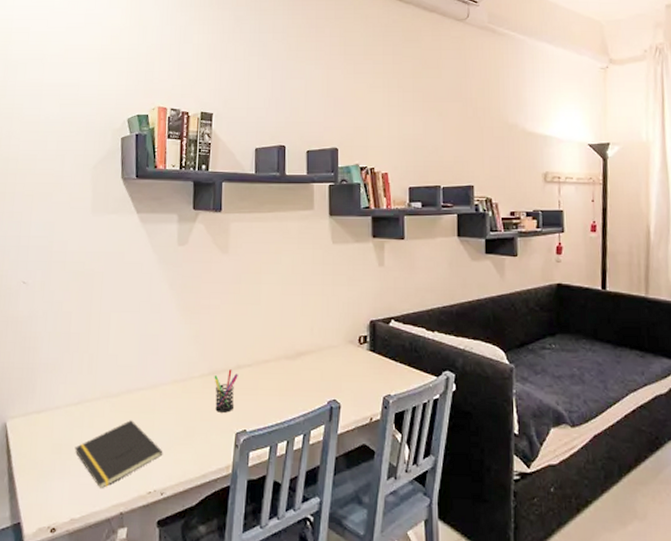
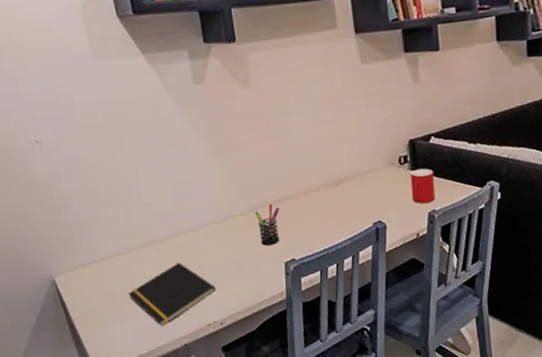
cup: none [368,350,392,387] -> present [410,168,436,204]

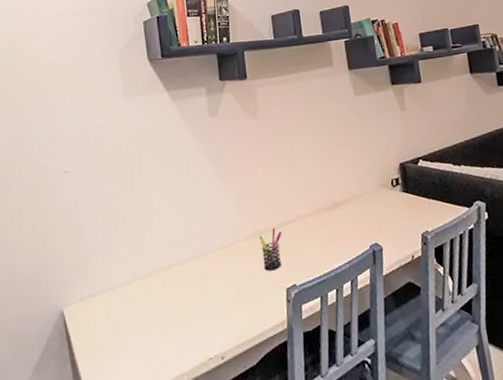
notepad: present [128,262,217,326] -> none [133,290,219,361]
cup: present [410,168,436,204] -> none [402,190,428,225]

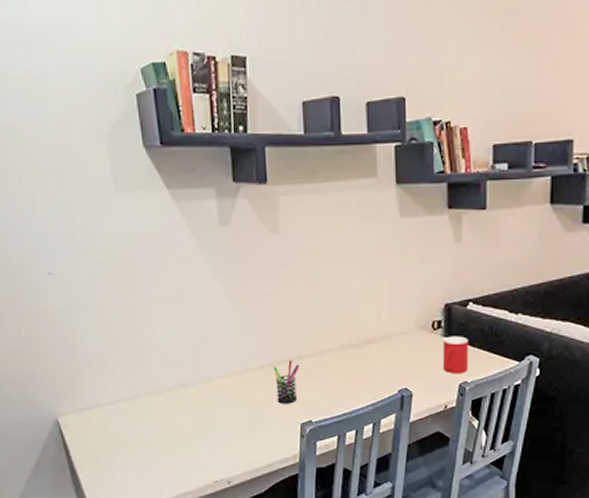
cup: none [402,190,428,225] -> present [442,336,469,374]

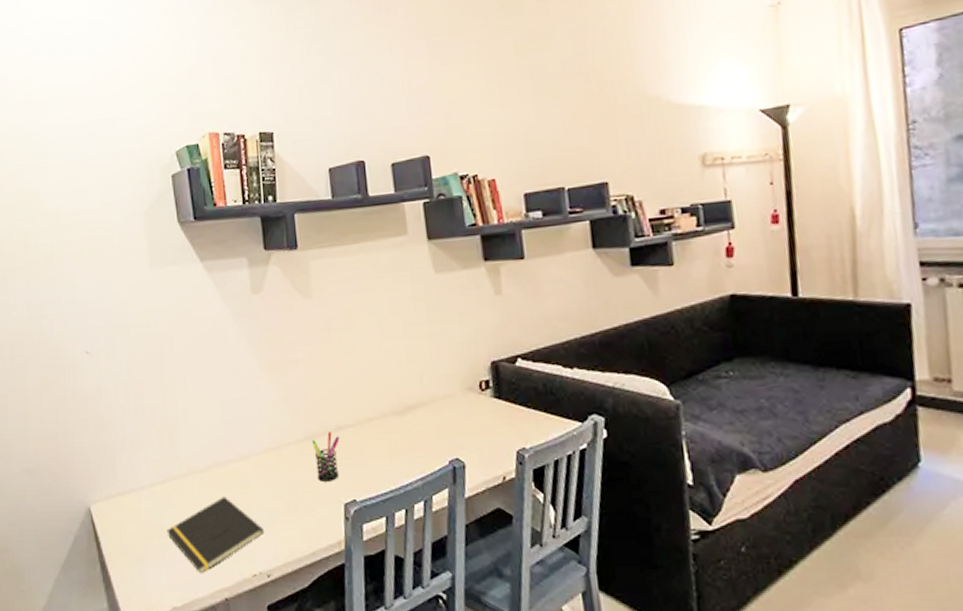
notepad: none [133,414,226,479] -> present [166,497,265,573]
cup: present [442,336,469,374] -> none [493,396,526,440]

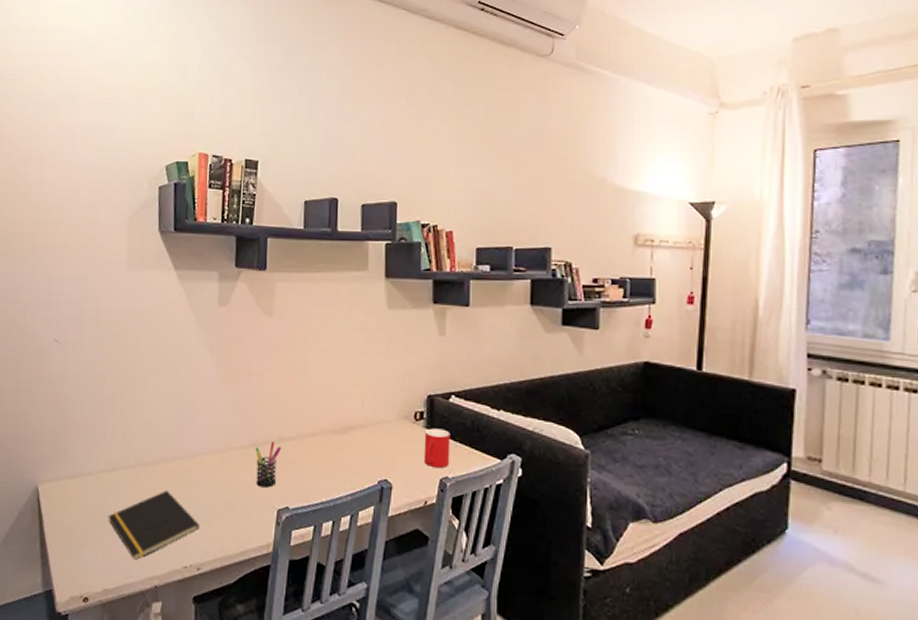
cup: none [493,396,526,440] -> present [423,428,451,469]

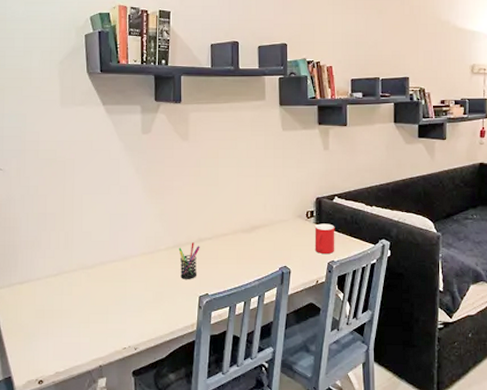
notepad: present [108,490,200,560] -> none [56,288,135,346]

